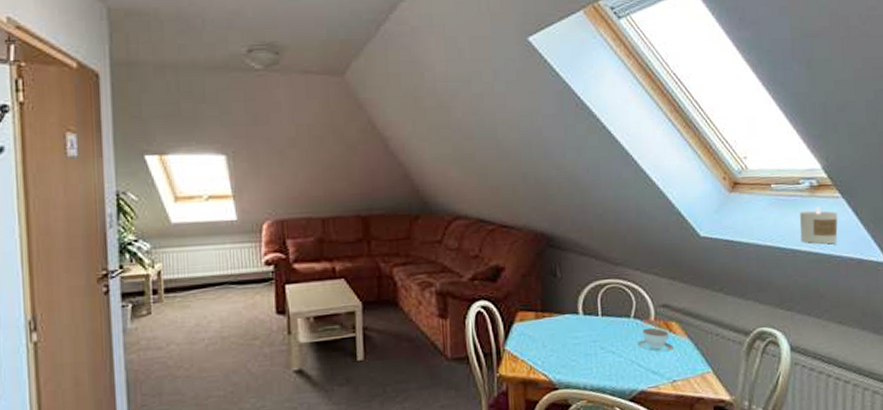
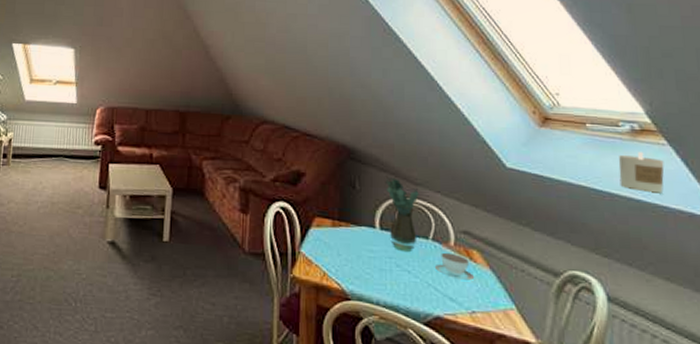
vase: none [585,259,620,334] -> present [385,176,419,253]

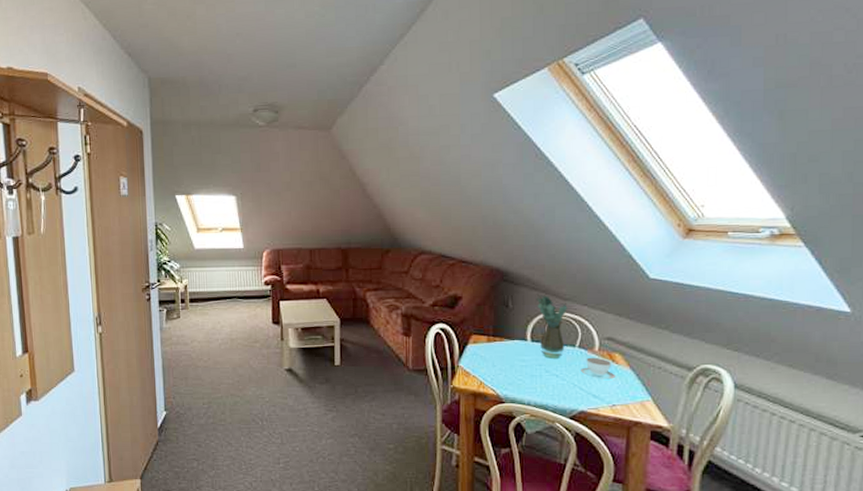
candle: present [618,152,665,193] -> none [755,255,799,292]

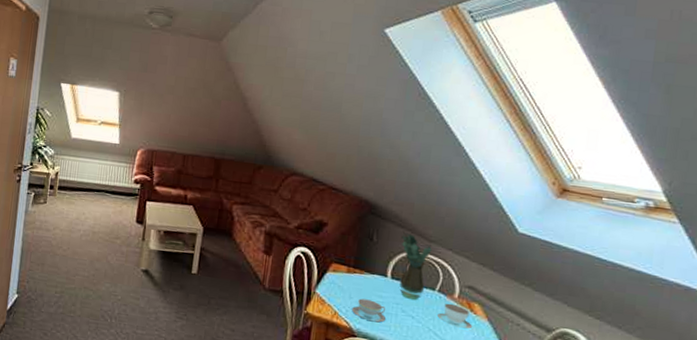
teacup: none [497,365,530,386] -> present [352,298,386,323]

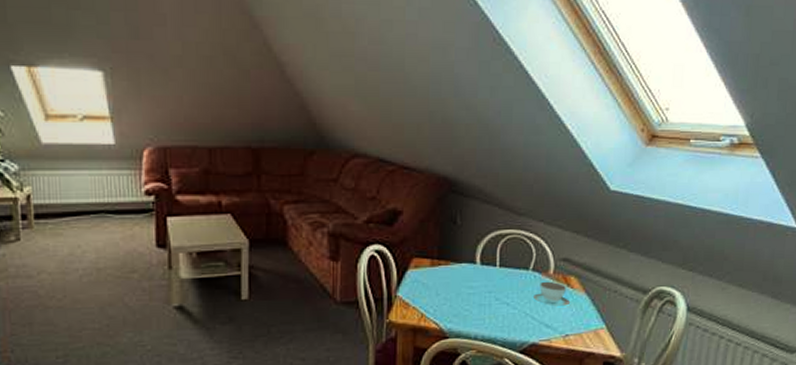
teacup: present [352,298,386,323] -> none [441,293,478,318]
vase: present [399,231,432,301] -> none [488,207,522,286]

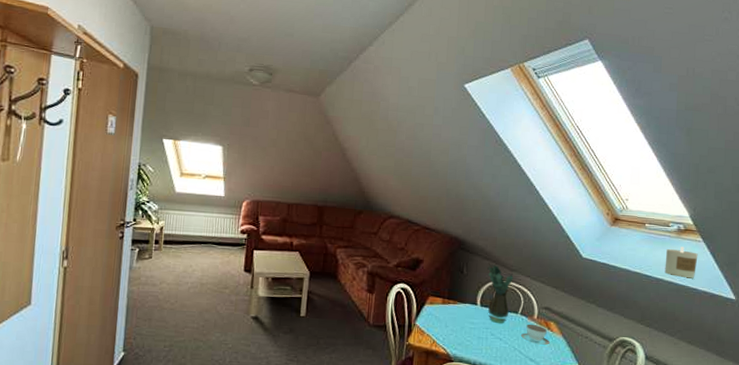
vase: none [488,207,522,286] -> present [487,263,514,324]
candle: none [712,166,755,206] -> present [664,247,698,279]

